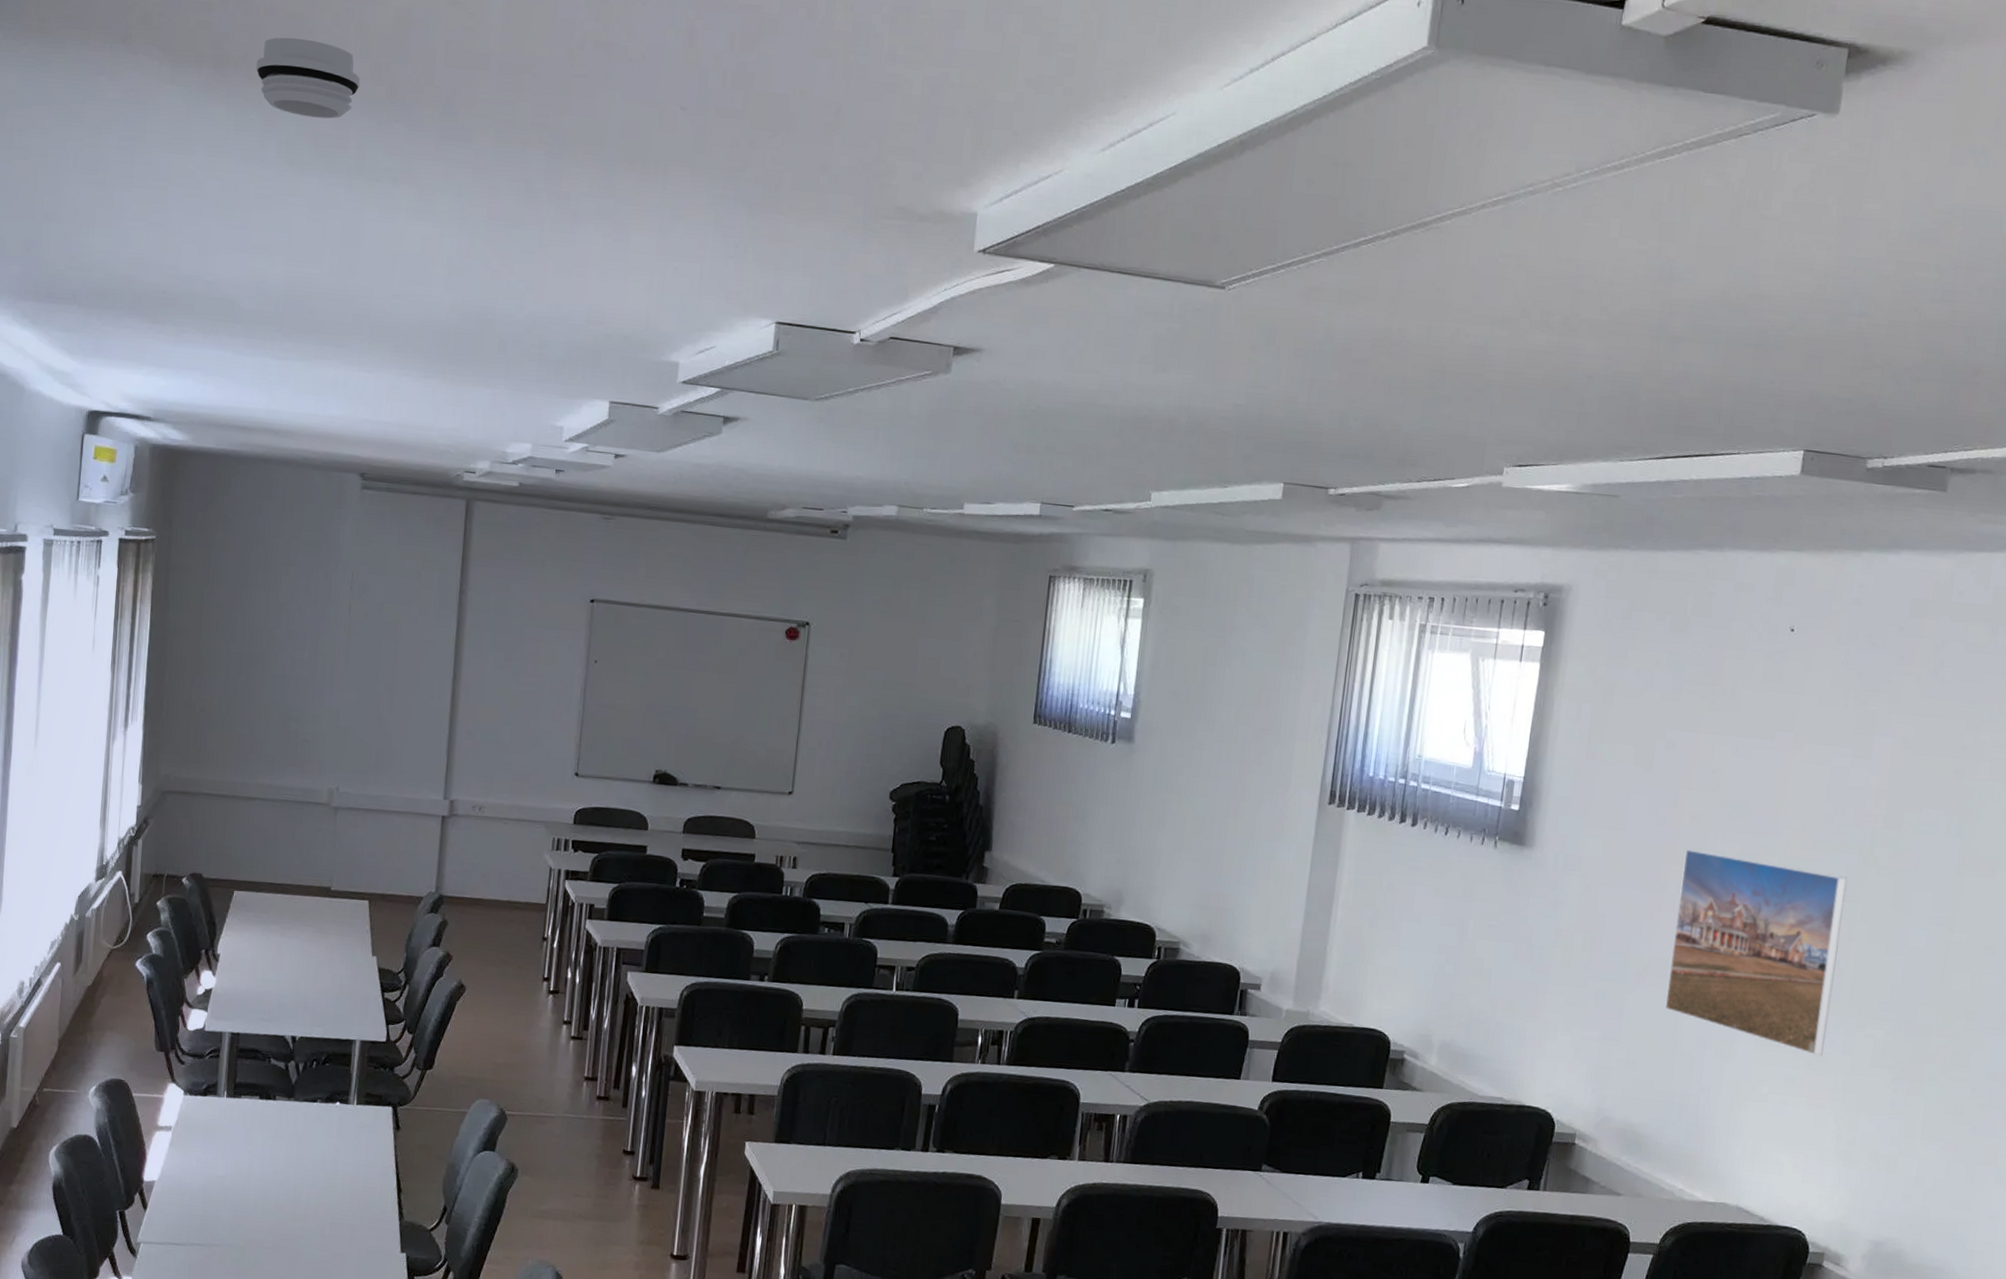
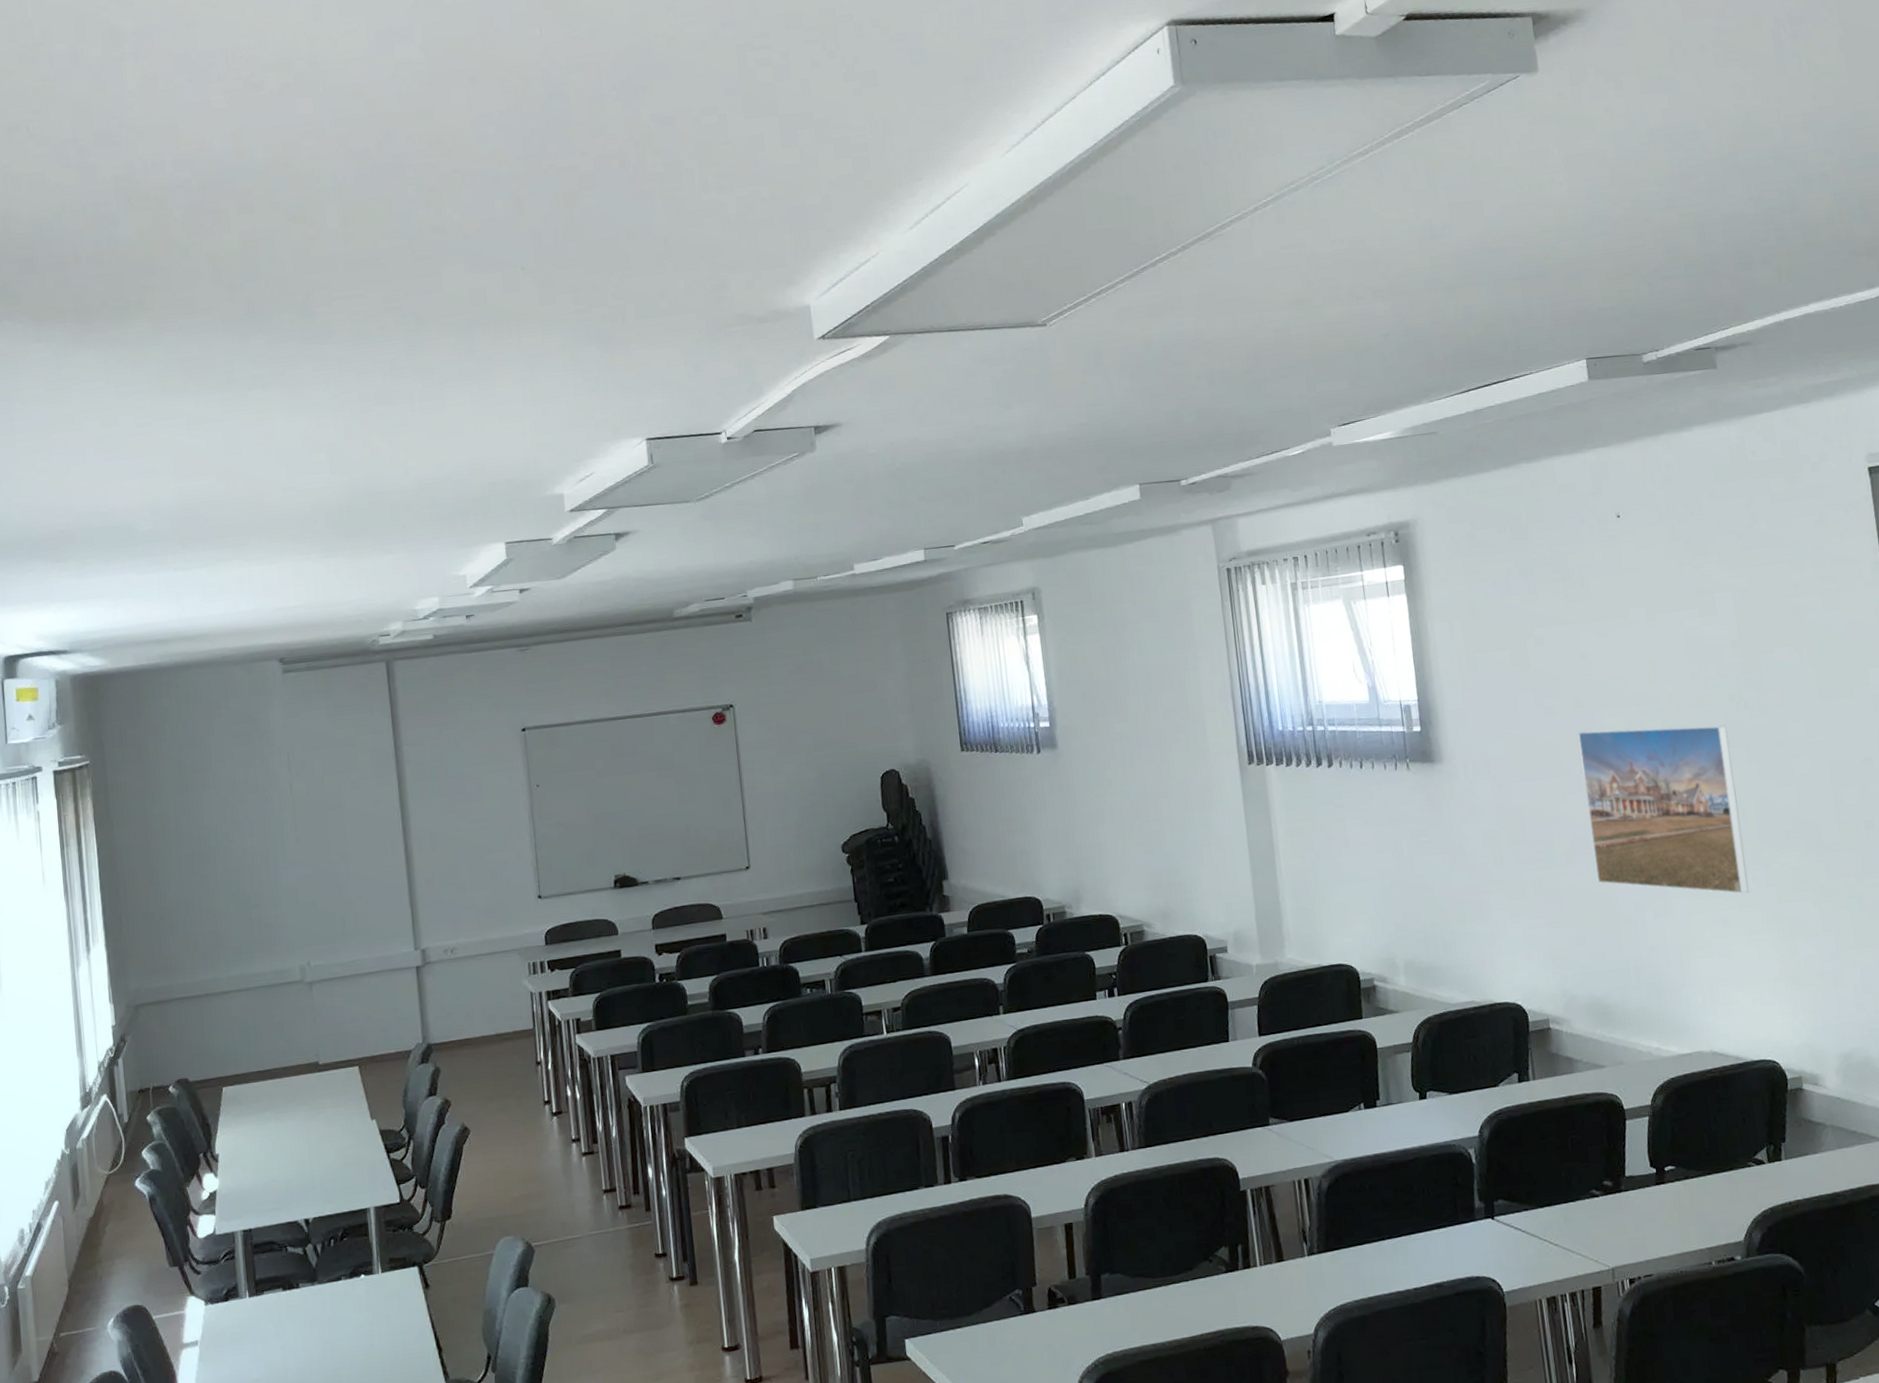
smoke detector: present [256,37,360,119] -> none [116,276,218,346]

